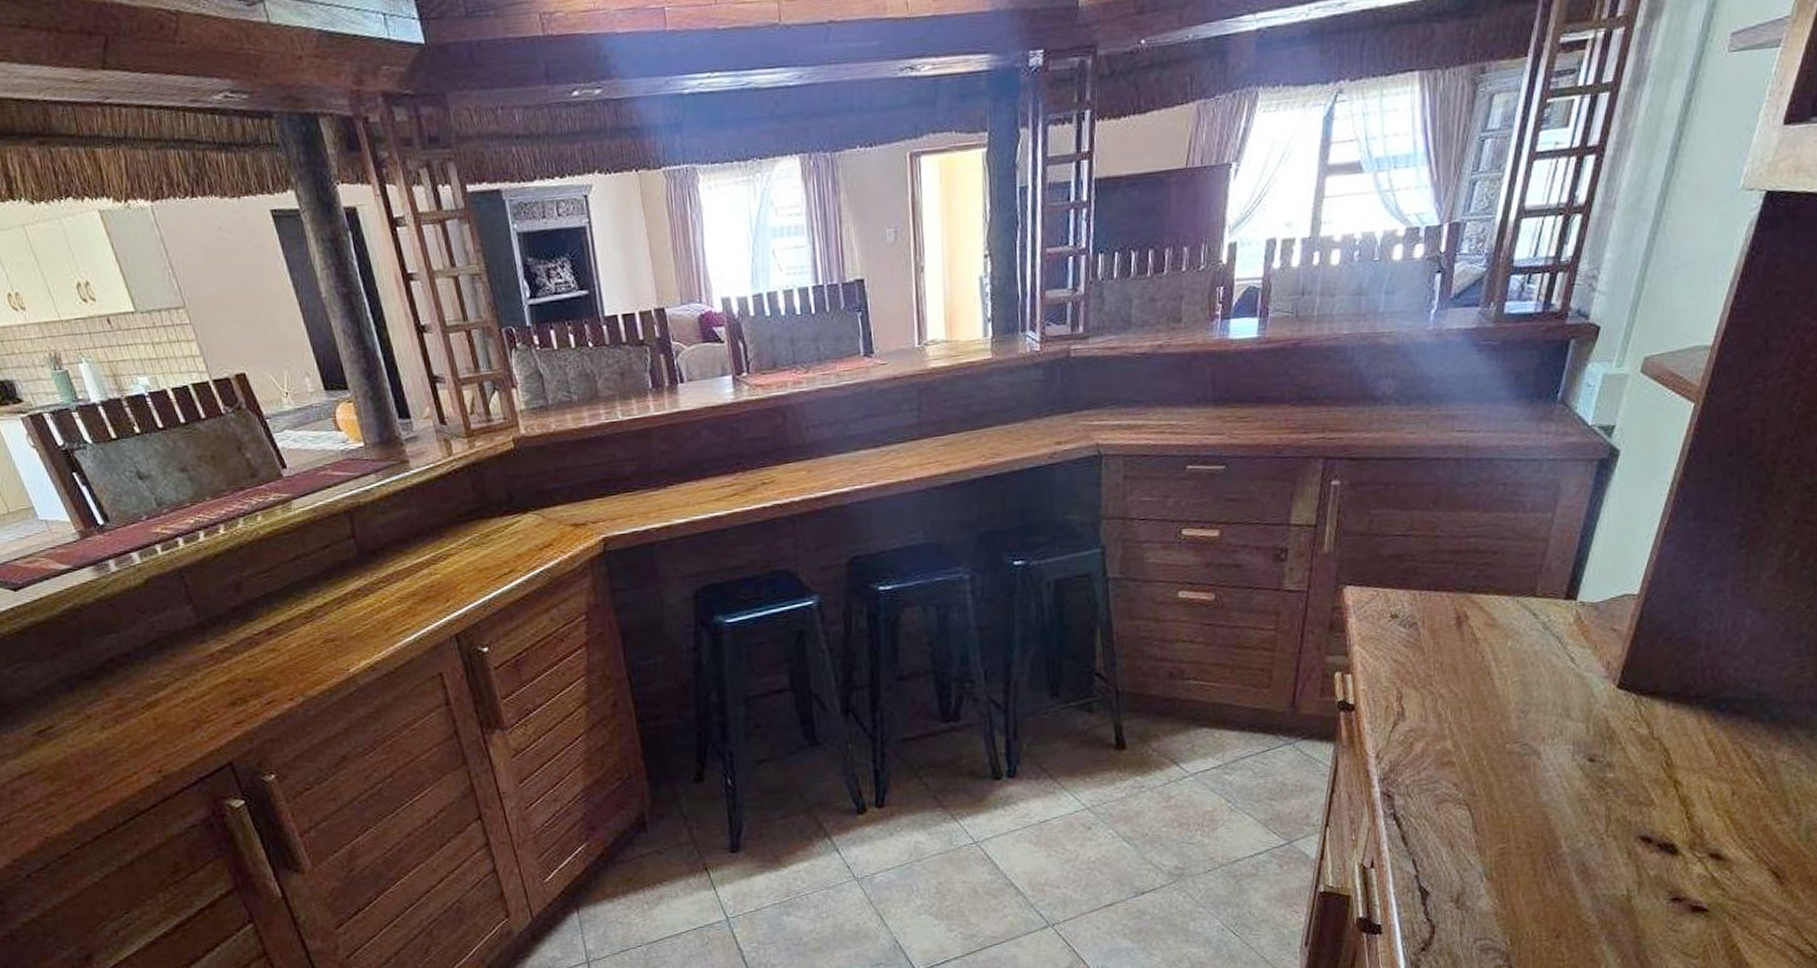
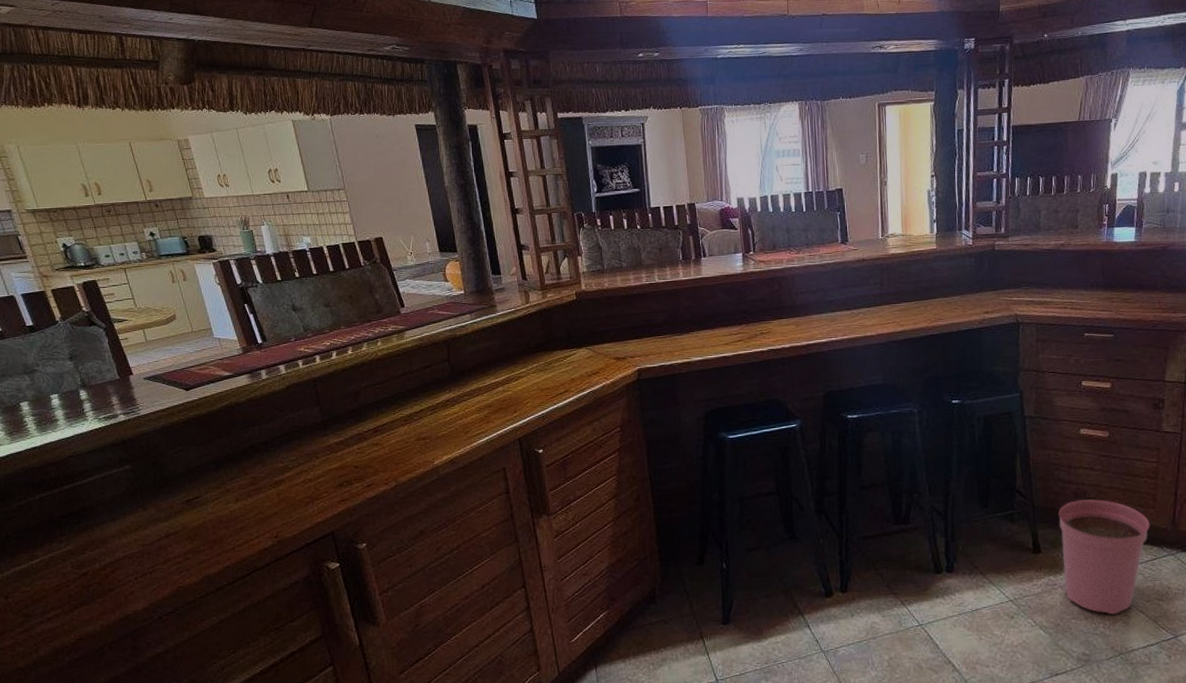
plant pot: none [1148,679,1264,820] -> present [1058,499,1150,615]

